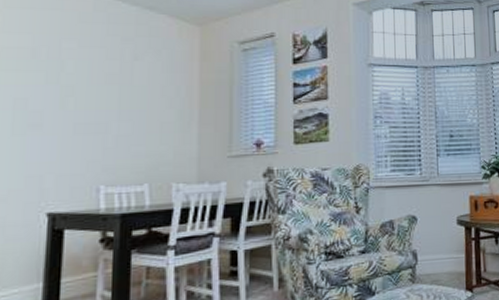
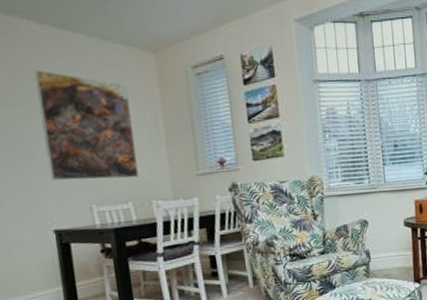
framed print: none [57,35,165,157] -> present [34,70,139,181]

